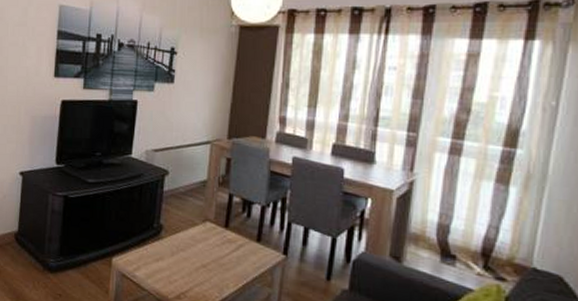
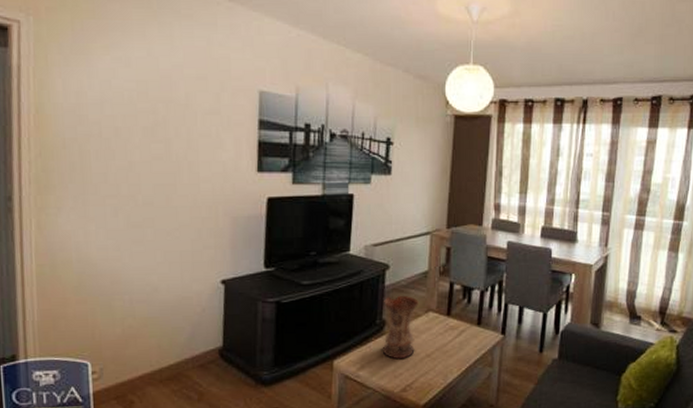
vase: none [158,201,196,266] -> present [382,295,418,359]

